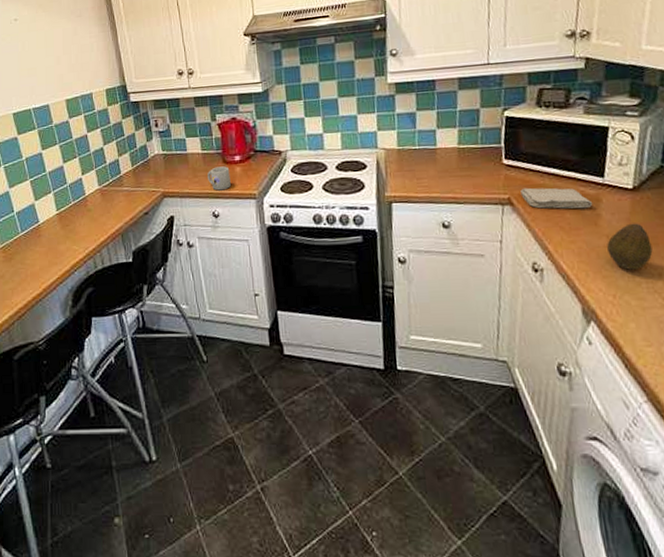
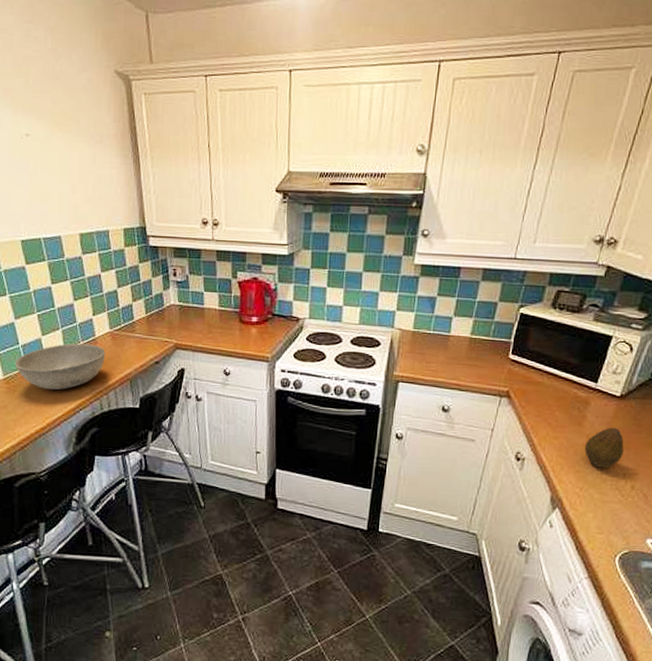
bowl: none [10,203,96,254] -> present [14,343,106,390]
mug: present [208,166,232,191] -> none [222,325,246,350]
washcloth: present [520,187,593,209] -> none [519,383,582,409]

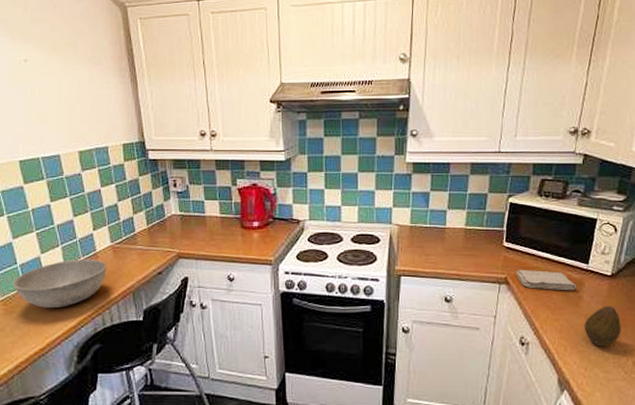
washcloth: none [519,383,582,409] -> present [516,269,577,291]

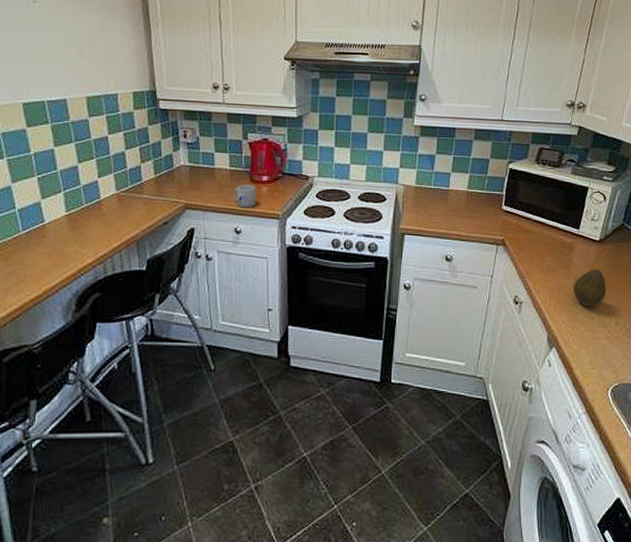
bowl: present [12,259,107,309] -> none [9,206,111,256]
mug: none [225,231,249,255] -> present [233,184,257,208]
washcloth: present [516,269,577,291] -> none [513,232,568,254]

